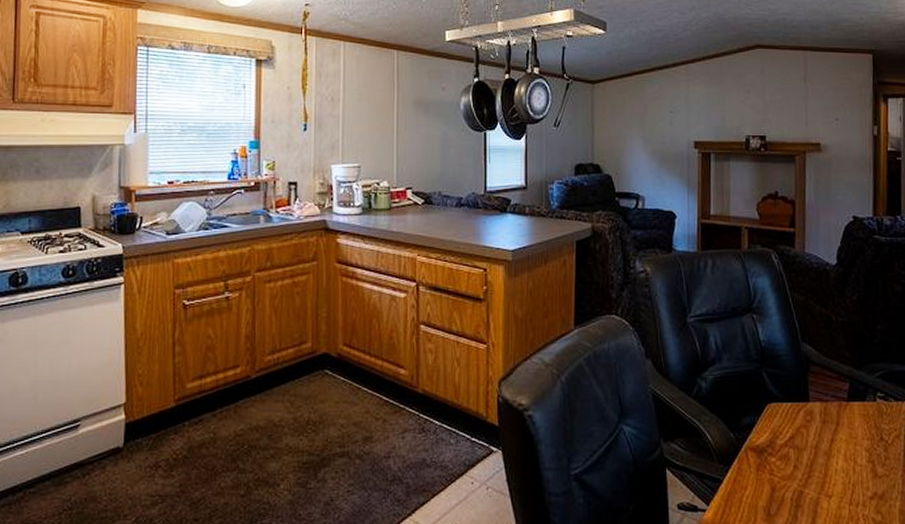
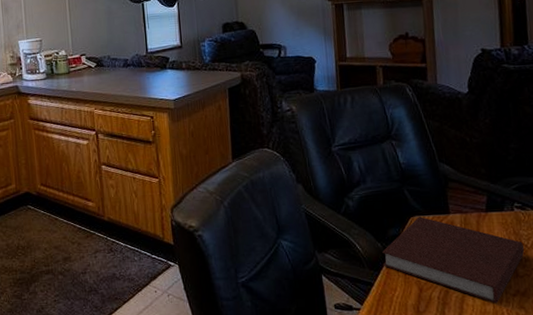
notebook: none [734,404,885,507] -> present [382,217,525,304]

